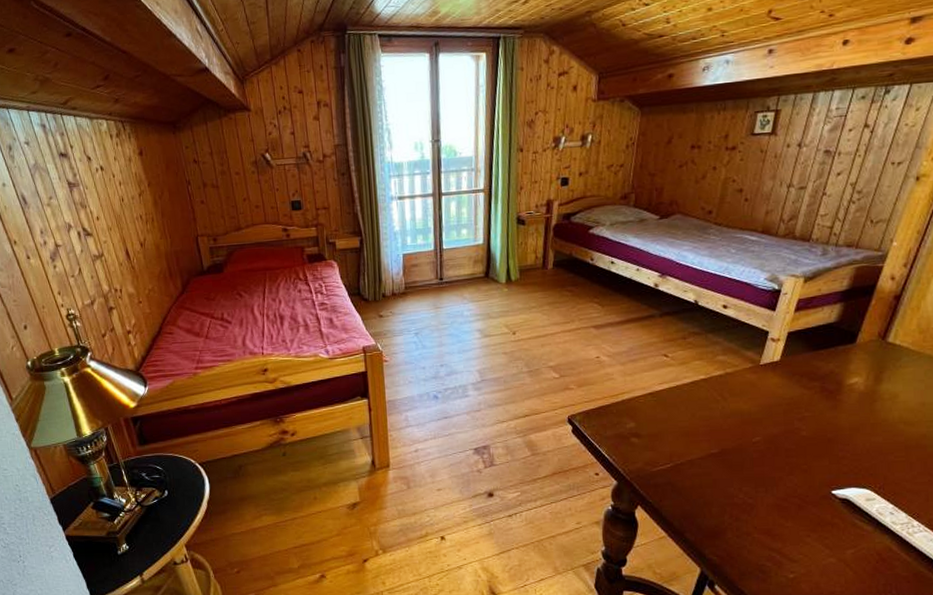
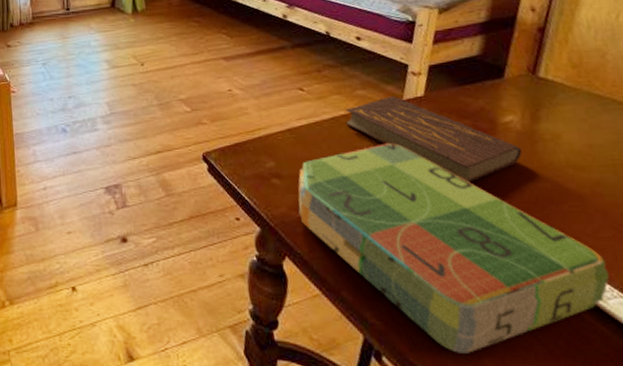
board game: none [653,404,920,580] -> present [298,143,610,353]
book: none [704,361,862,438] -> present [345,96,522,182]

